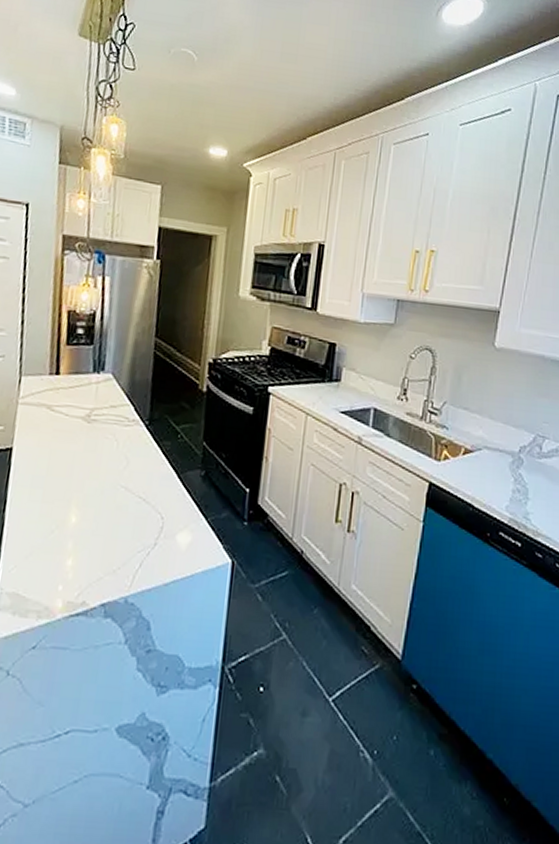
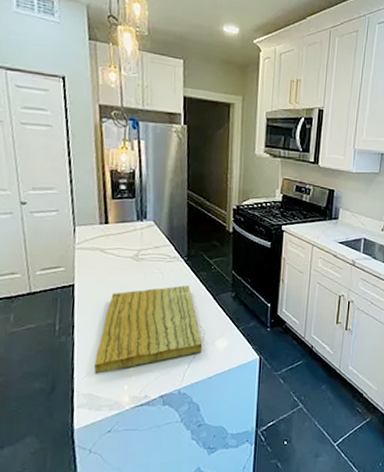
cutting board: none [24,456,160,567] -> present [94,285,203,374]

